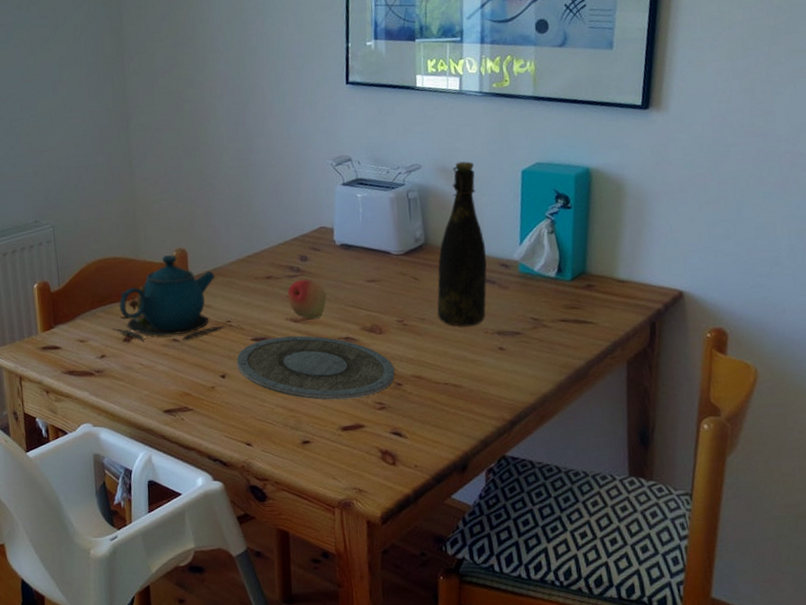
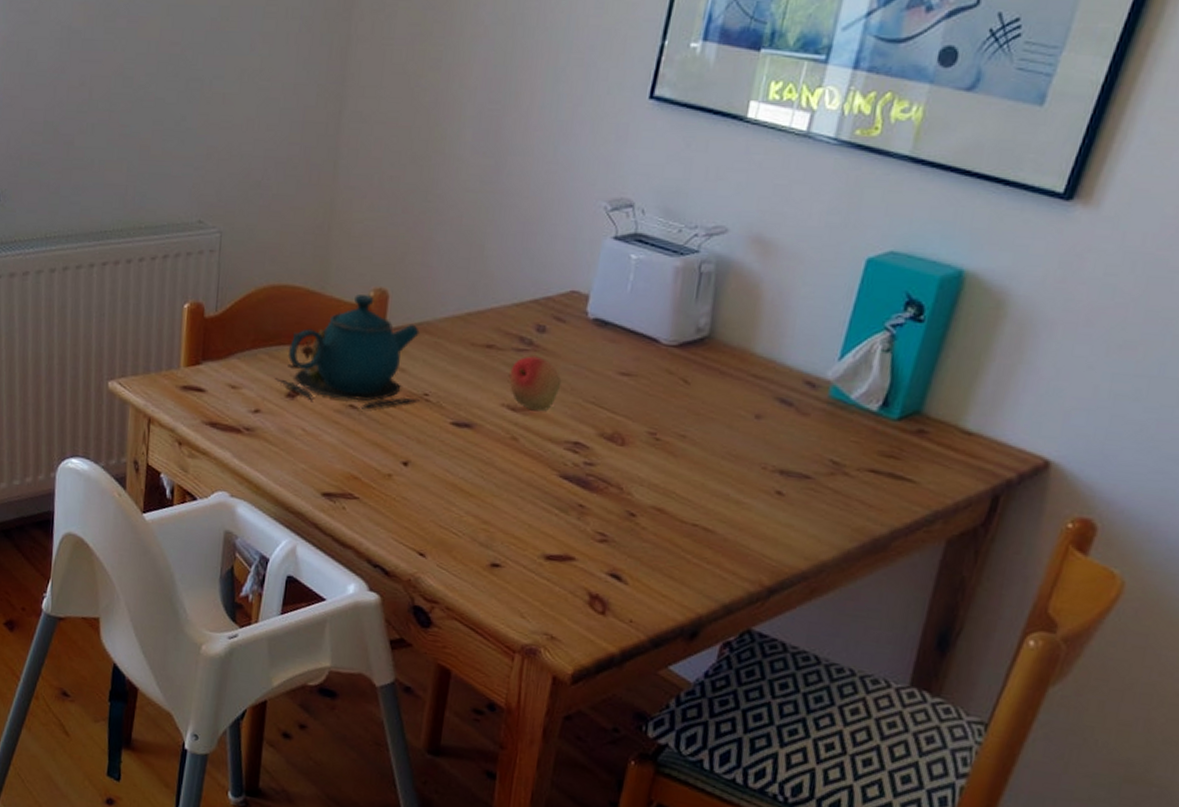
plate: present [237,335,395,400] -> none [426,425,631,523]
bottle: present [437,161,487,327] -> none [704,232,802,457]

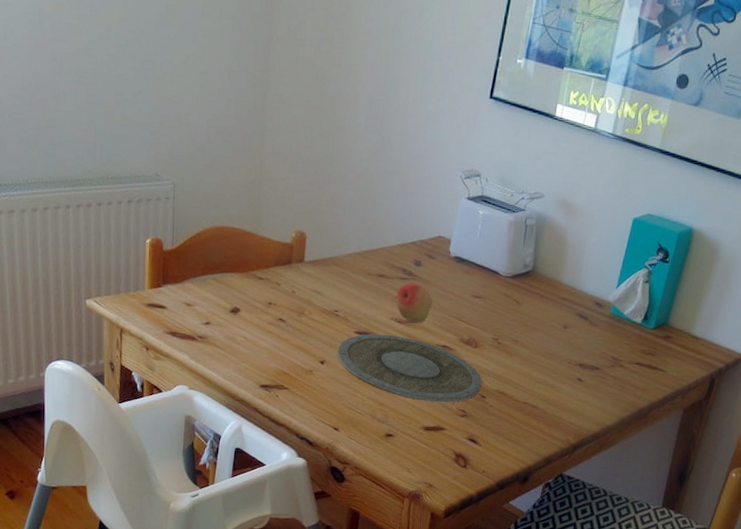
teapot: present [275,294,420,410] -> none [221,235,332,322]
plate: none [426,425,631,523] -> present [337,334,482,403]

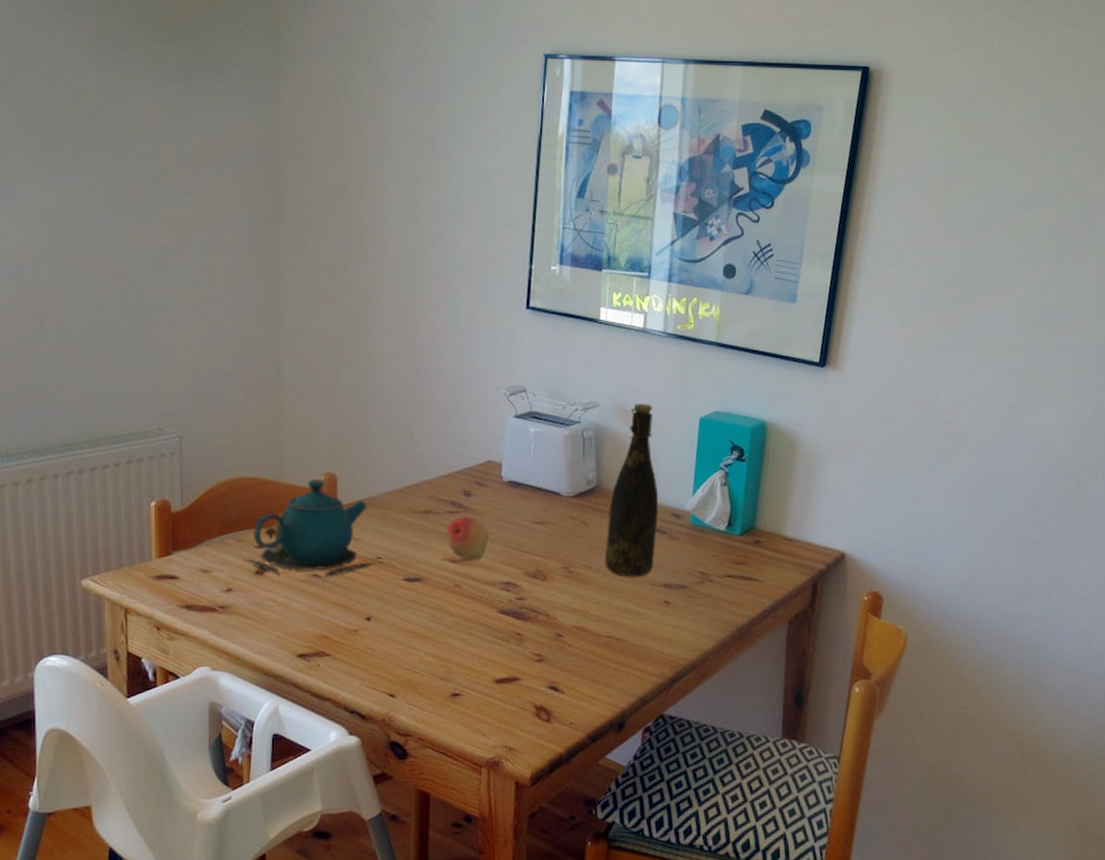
teapot: none [221,235,332,322] -> present [243,478,374,577]
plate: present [337,334,482,403] -> none [385,578,556,650]
bottle: none [530,198,592,355] -> present [605,403,658,577]

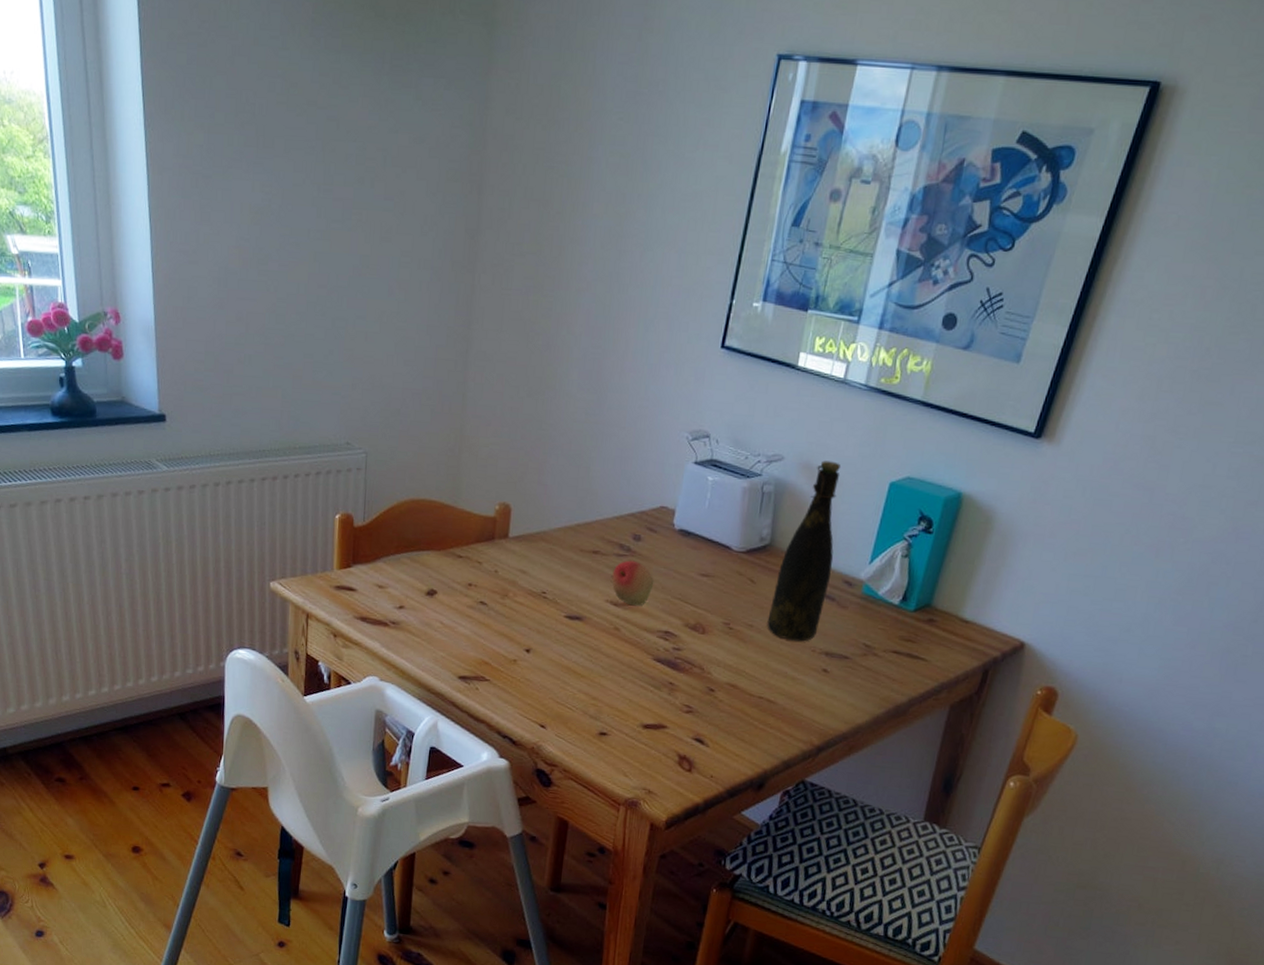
teapot: present [243,478,374,577] -> none [416,507,539,605]

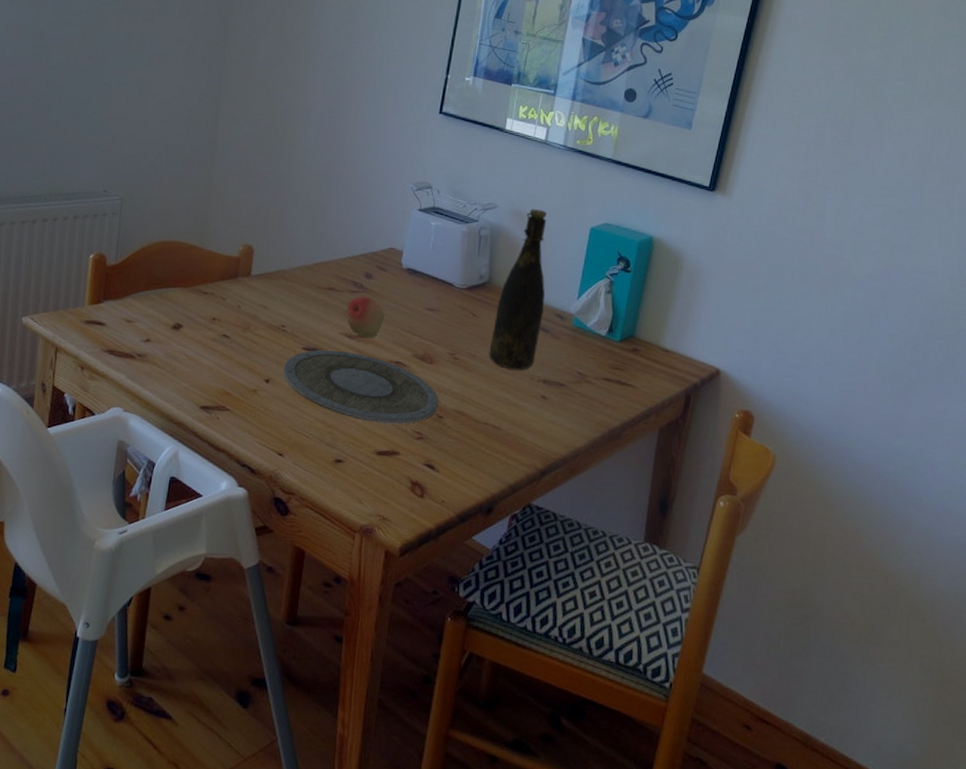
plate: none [544,618,711,698] -> present [283,350,439,425]

